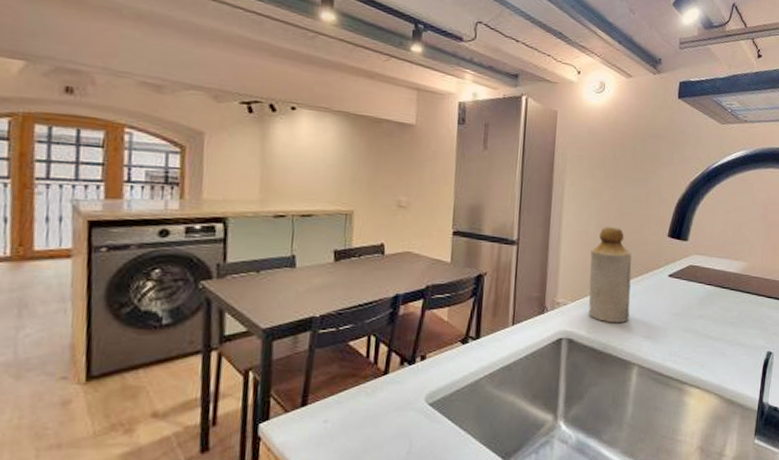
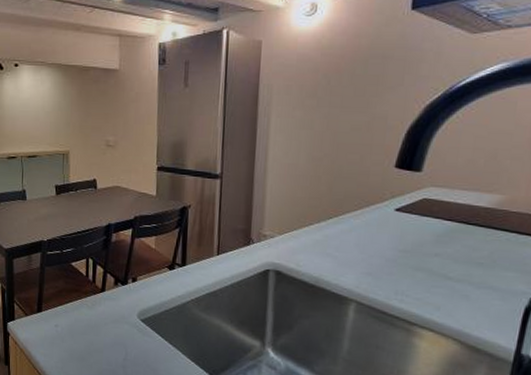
bottle: present [588,227,632,323] -> none [298,159,349,258]

